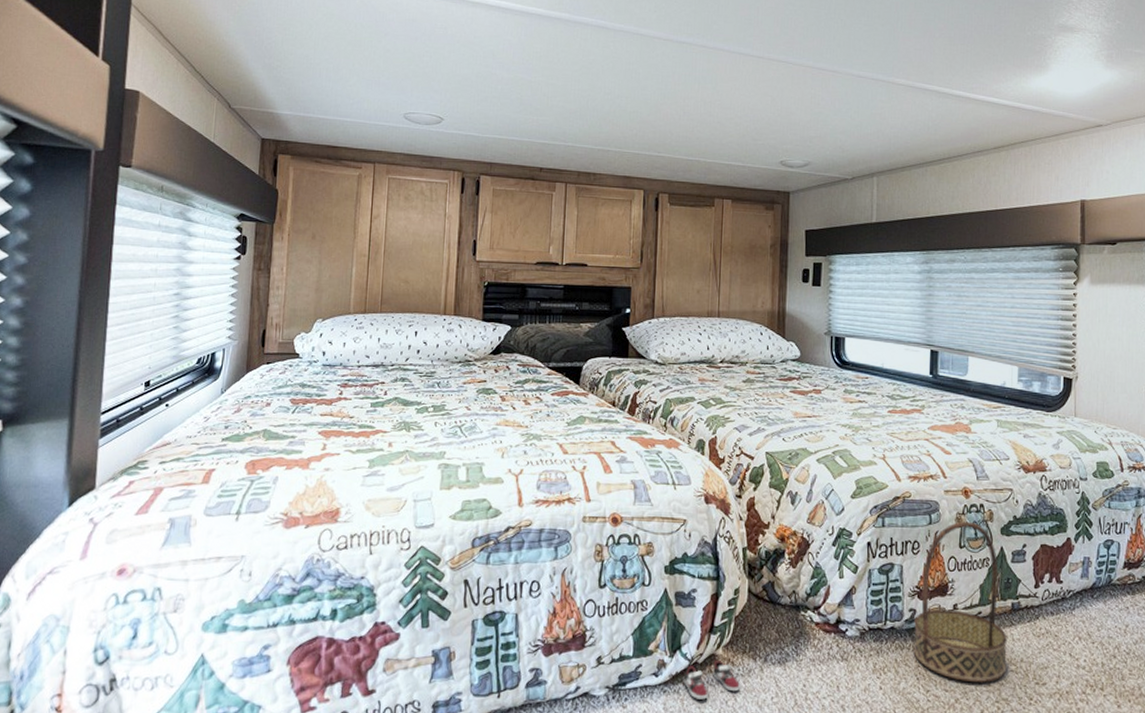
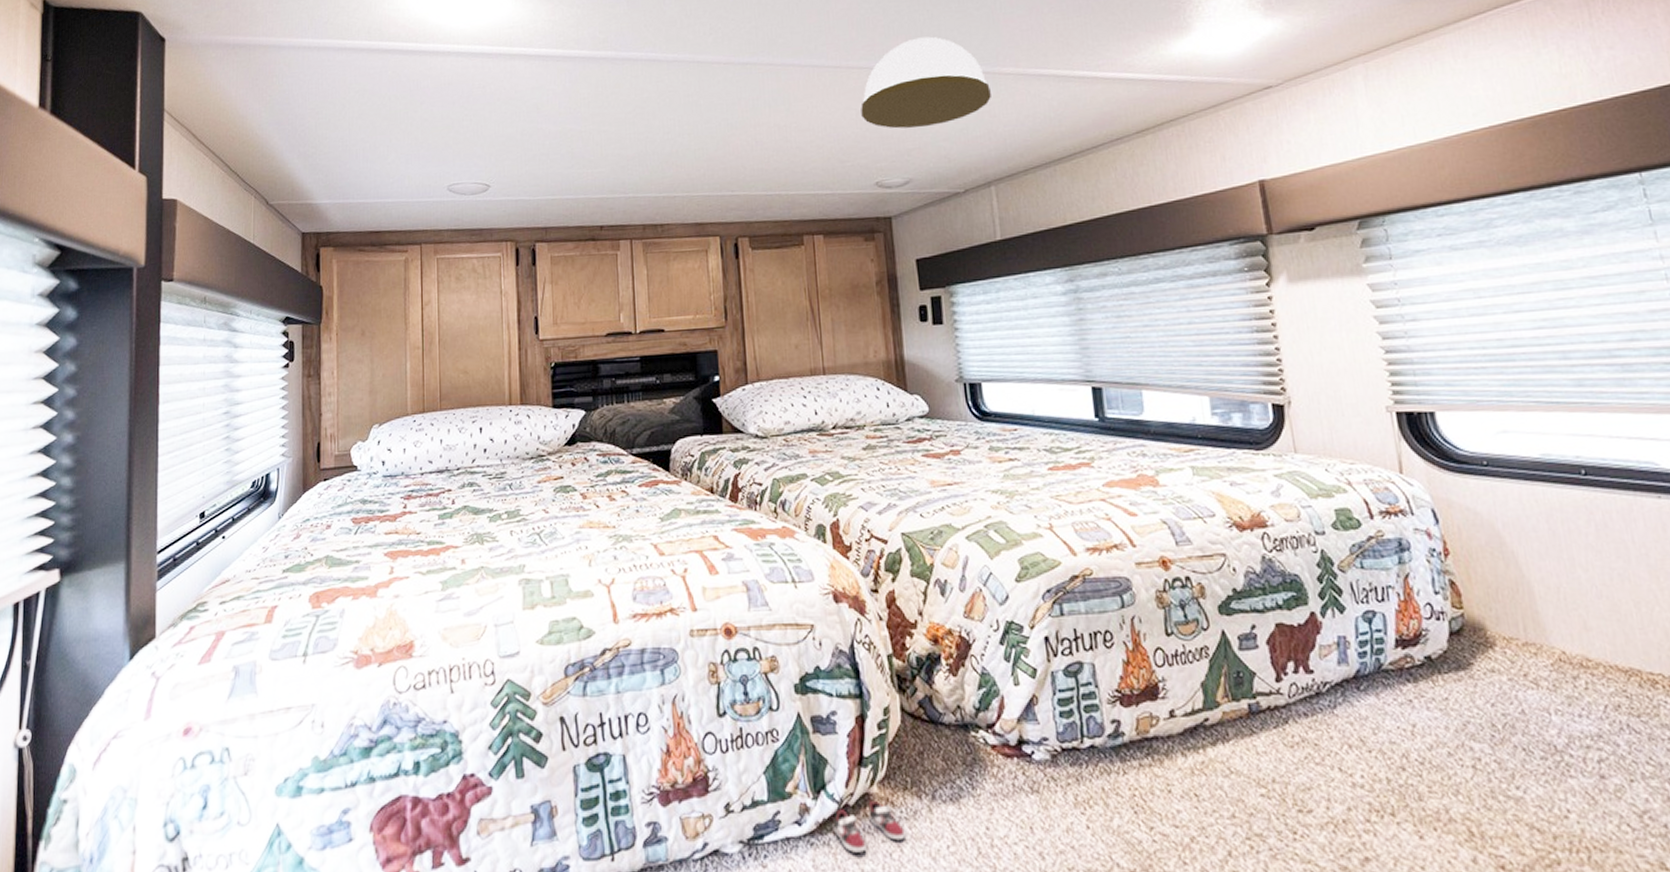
dome light: none [775,42,884,119] -> present [861,36,991,129]
basket: present [913,521,1007,683] -> none [1119,600,1255,814]

